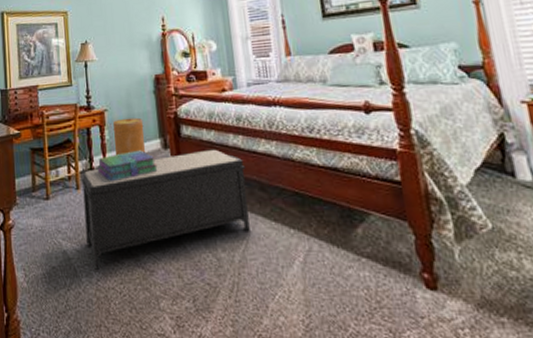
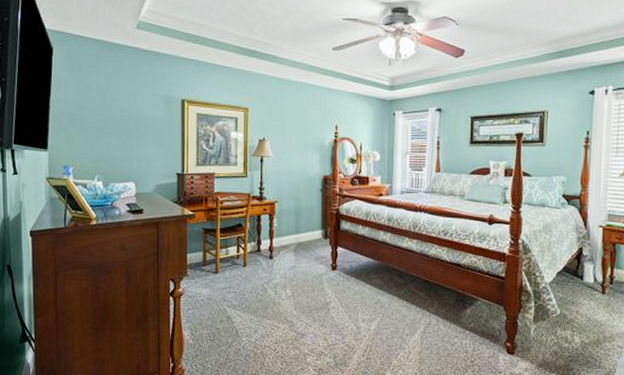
bench: present [81,149,250,270] -> none [248,242,390,332]
stack of books: present [97,150,158,182] -> none [264,238,317,263]
basket: present [113,117,146,156] -> none [281,210,309,241]

